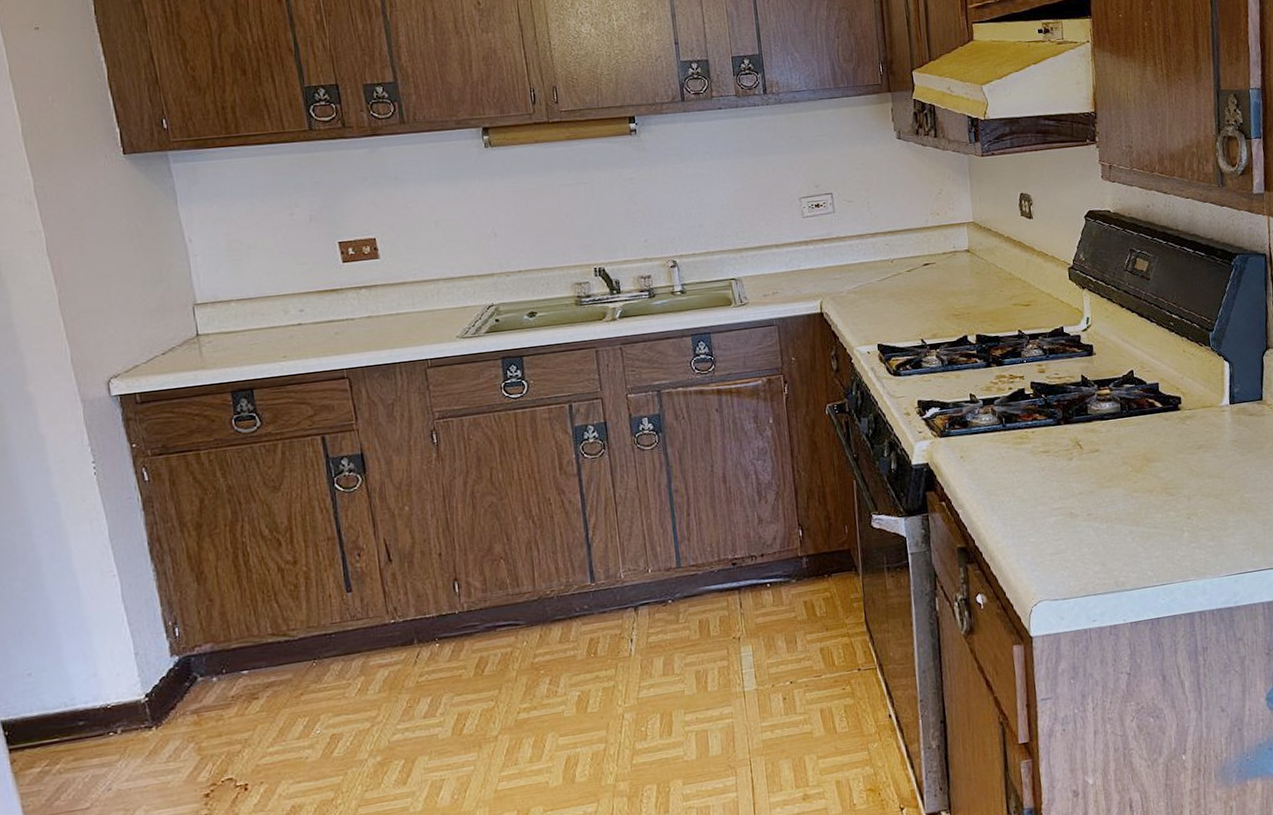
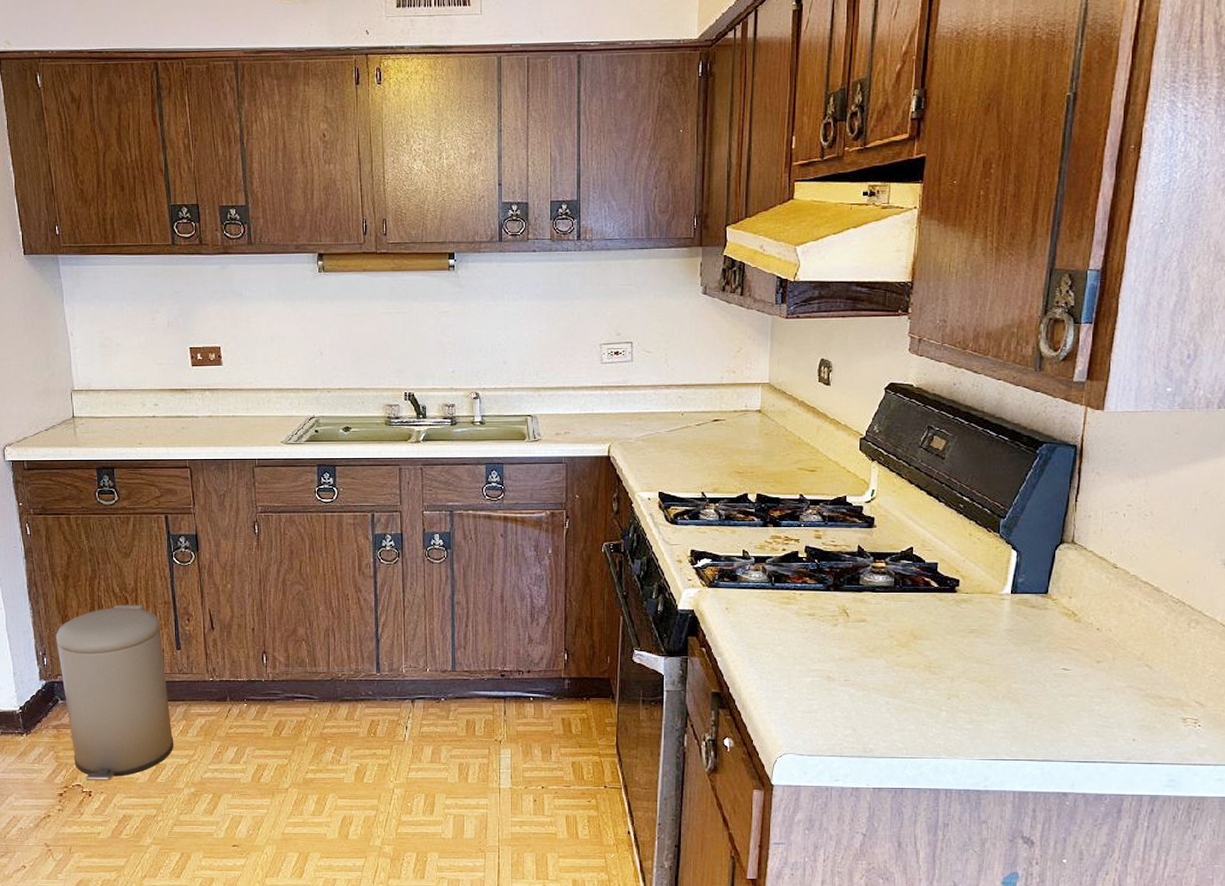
pedal bin: none [189,545,352,772] -> present [55,604,174,781]

